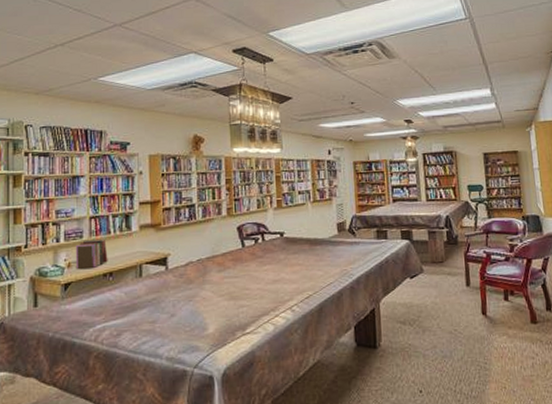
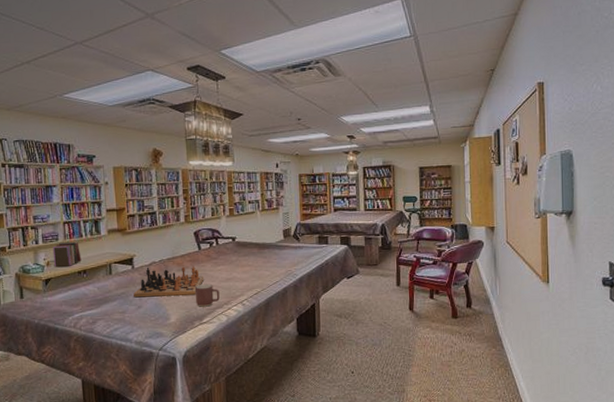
chess set: none [166,265,248,304] -> present [133,265,205,298]
mug: none [237,286,266,315] -> present [194,283,220,307]

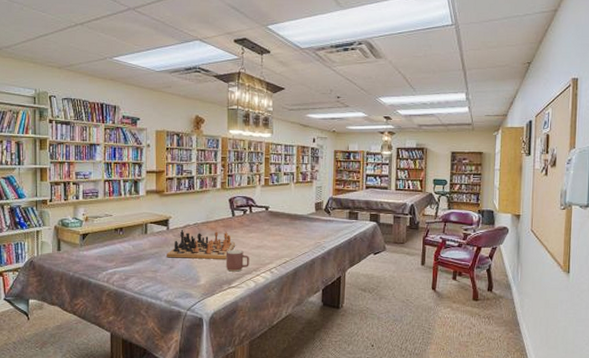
books: present [52,242,82,268] -> none [92,200,119,224]

